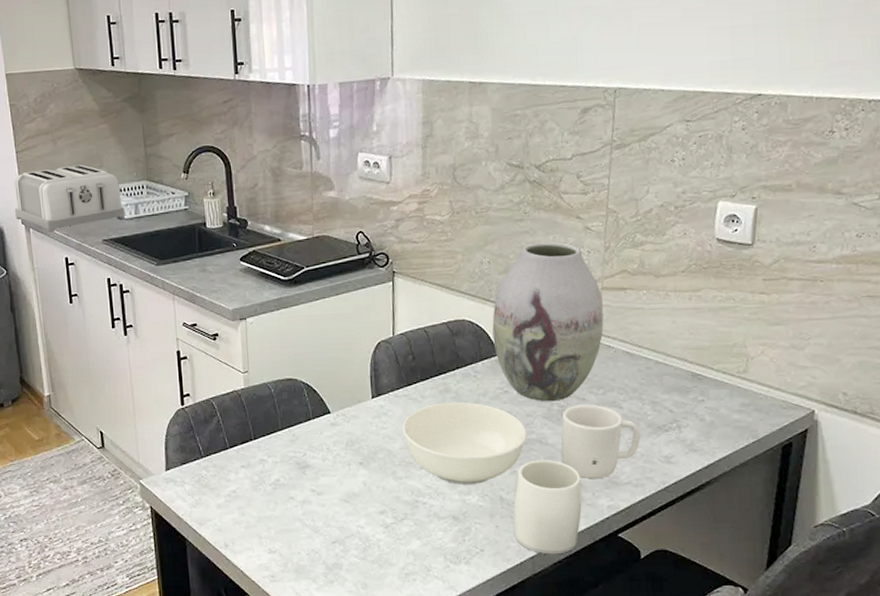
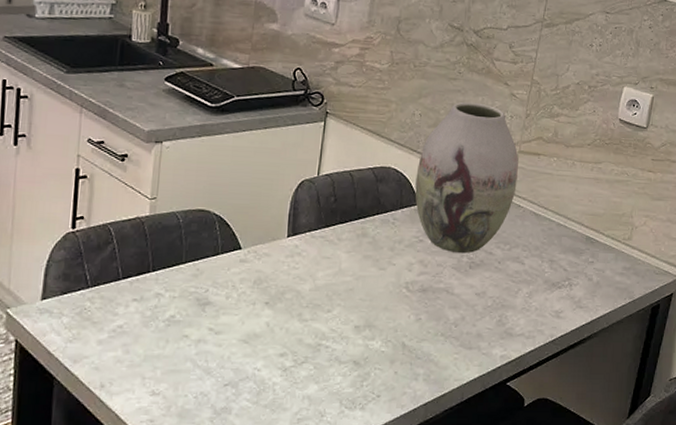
bowl: present [402,401,527,485] -> none [314,246,436,330]
mug: present [513,459,583,555] -> none [411,308,480,402]
mug: present [560,404,641,479] -> none [464,258,537,330]

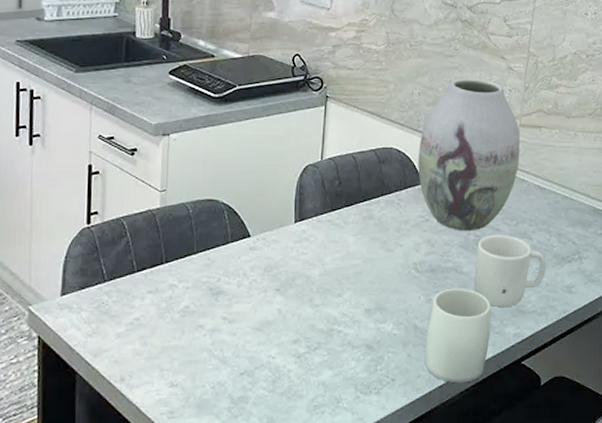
mug: none [411,308,480,402] -> present [425,288,492,384]
mug: none [464,258,537,330] -> present [474,235,547,308]

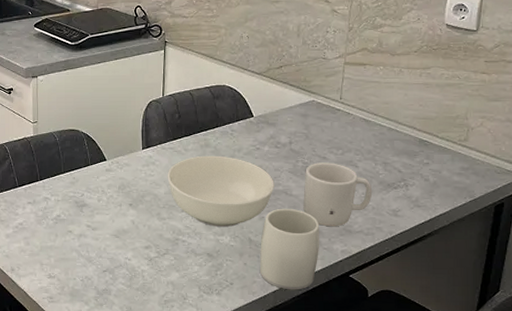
bowl: none [323,229,444,312] -> present [167,155,274,227]
vase: present [418,78,520,231] -> none [248,21,345,159]

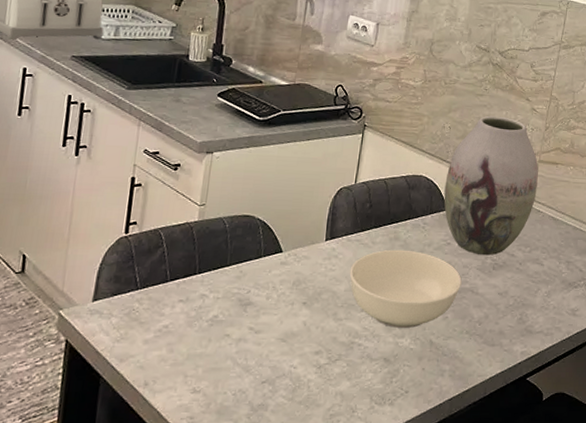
vase: none [248,21,345,159] -> present [443,115,539,256]
mug: present [259,208,320,290] -> none [437,307,503,397]
mug: present [303,163,373,227] -> none [487,260,555,327]

